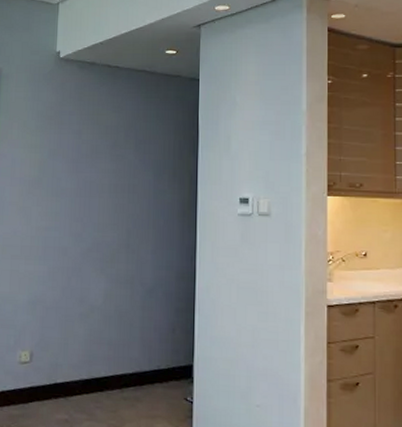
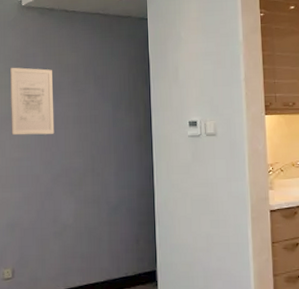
wall art: none [39,125,89,203] -> present [10,67,55,135]

